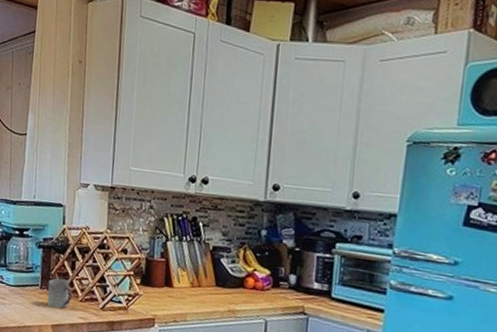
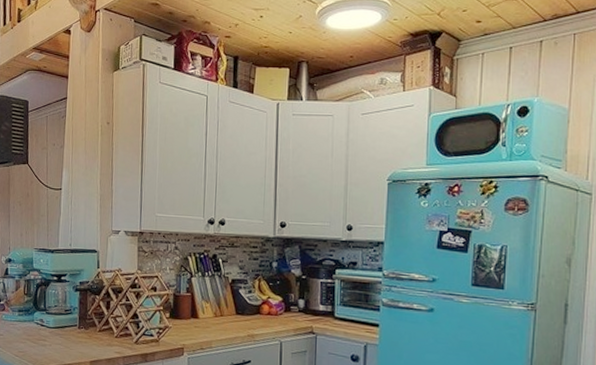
cup: present [47,278,73,309] -> none [85,317,109,346]

